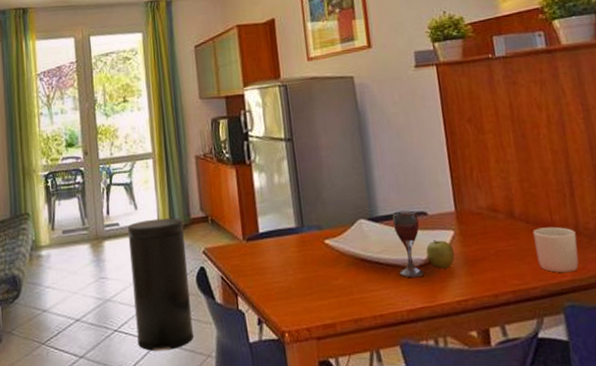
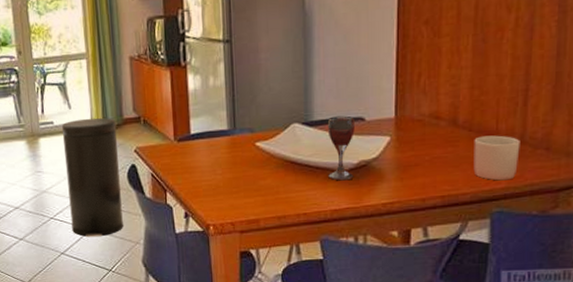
fruit: present [426,240,455,269] -> none [358,145,388,173]

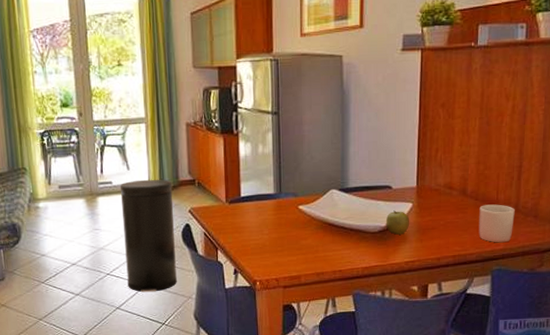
cup: present [327,115,355,181] -> none [360,184,383,242]
fruit: none [358,145,388,173] -> present [385,210,410,235]

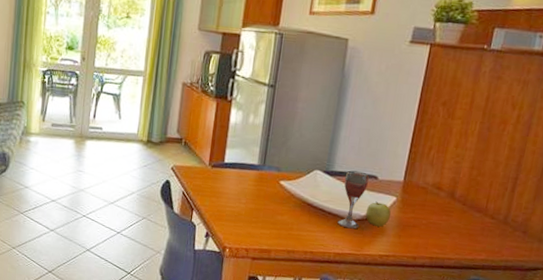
pedal bin: present [120,179,177,293] -> none [101,130,160,241]
cup: none [360,184,383,242] -> present [337,170,369,229]
mug: present [478,204,515,243] -> none [460,211,504,254]

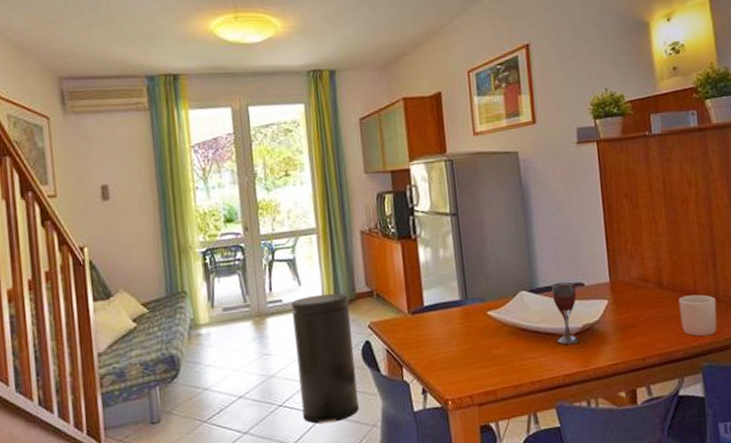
pedal bin: none [101,130,160,241] -> present [291,293,359,425]
fruit: present [365,201,391,227] -> none [582,309,608,336]
mug: none [460,211,504,254] -> present [678,294,718,337]

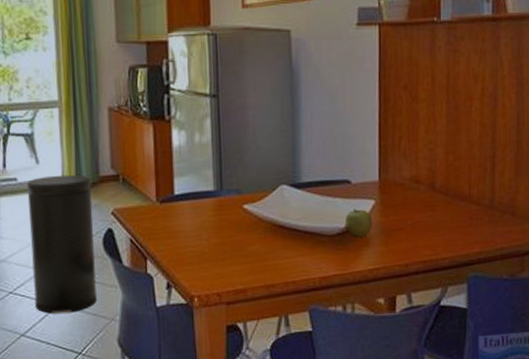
cup: present [551,281,580,346] -> none [315,178,341,246]
fruit: none [582,309,608,336] -> present [345,208,373,238]
mug: present [678,294,718,337] -> none [450,200,490,245]

